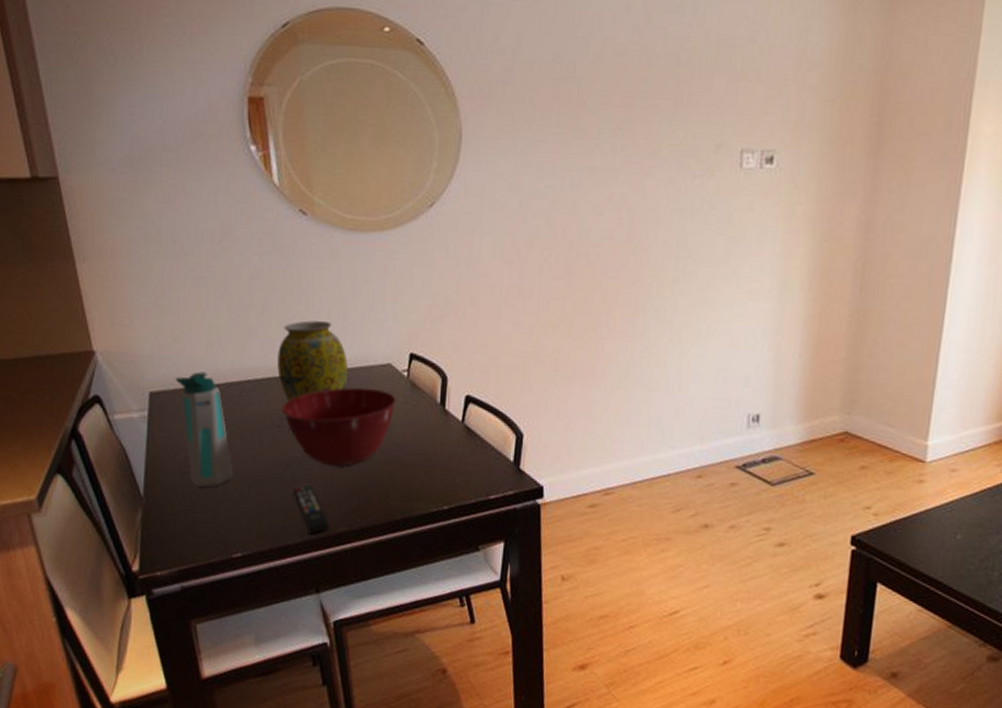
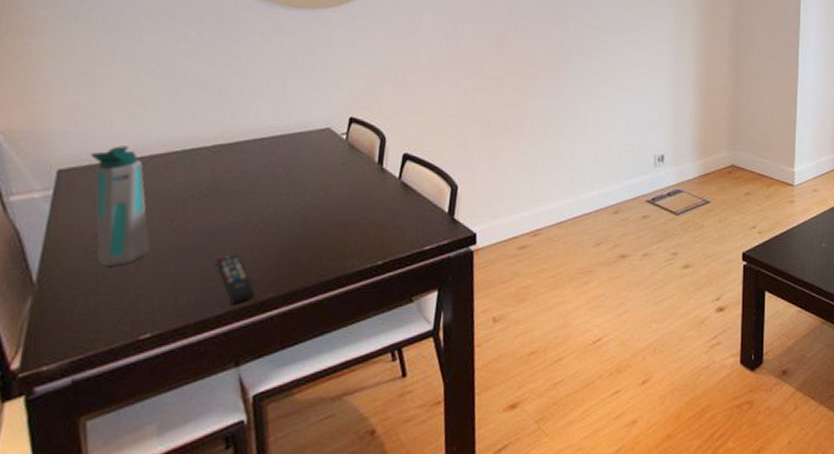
vase: present [277,320,348,402] -> none [209,91,285,170]
mixing bowl: present [282,387,396,467] -> none [211,152,334,232]

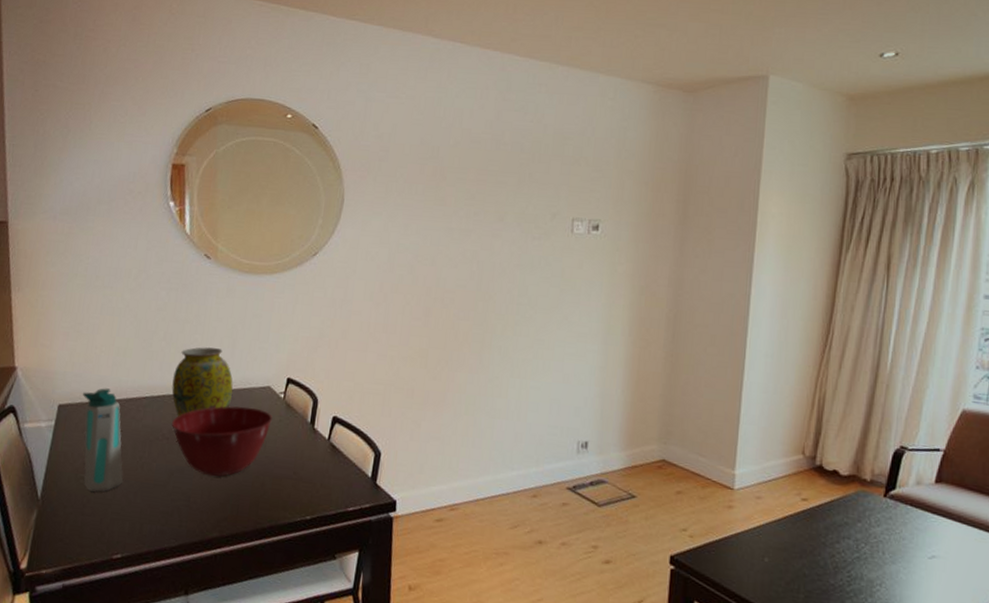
vase: none [209,91,285,170] -> present [172,347,233,417]
mixing bowl: none [211,152,334,232] -> present [172,406,272,477]
remote control: present [216,252,255,305] -> none [173,492,203,539]

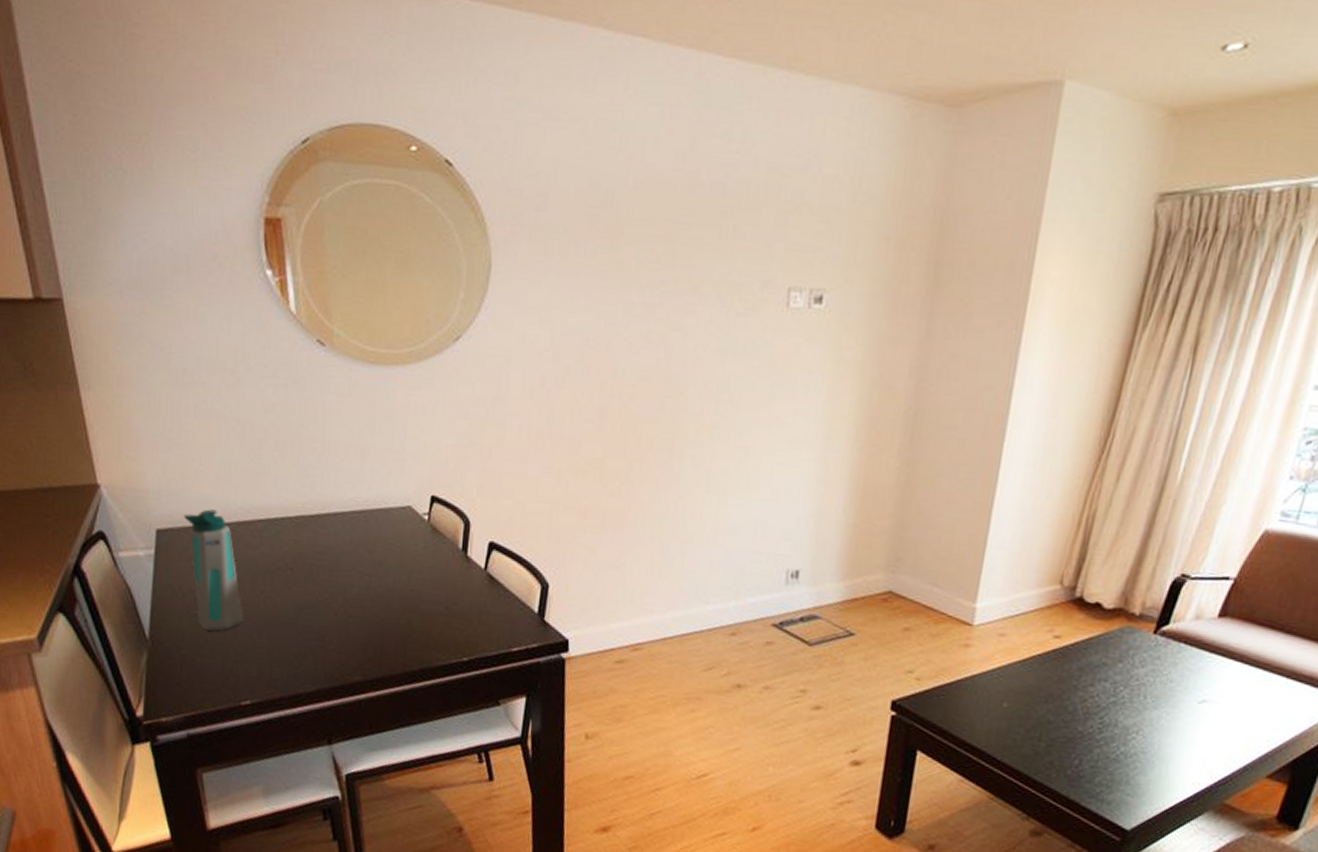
vase: present [172,347,233,417] -> none [291,458,365,543]
mixing bowl: present [172,406,272,477] -> none [295,530,416,613]

